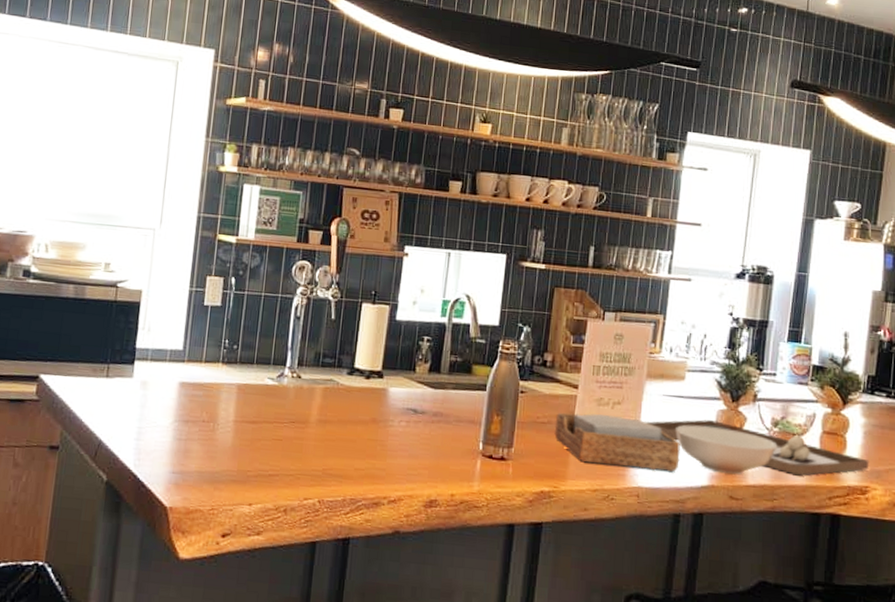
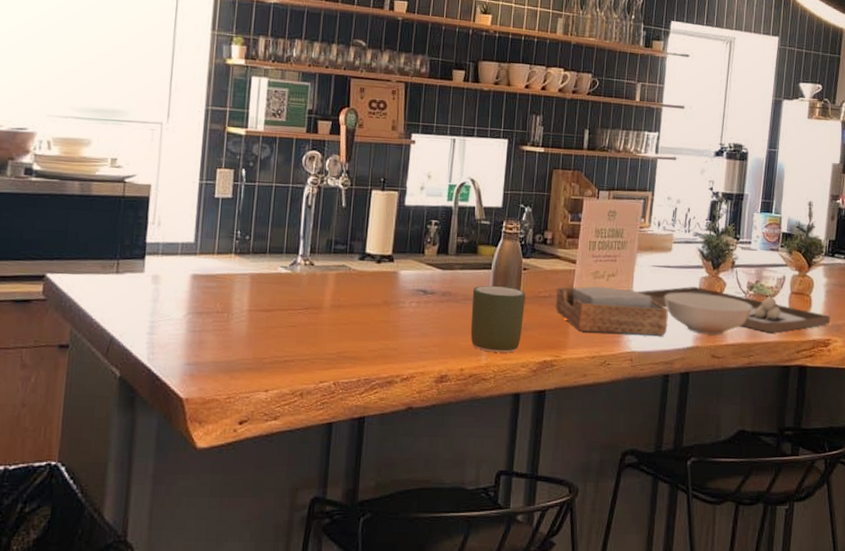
mug: none [462,407,523,480] -> present [470,285,526,353]

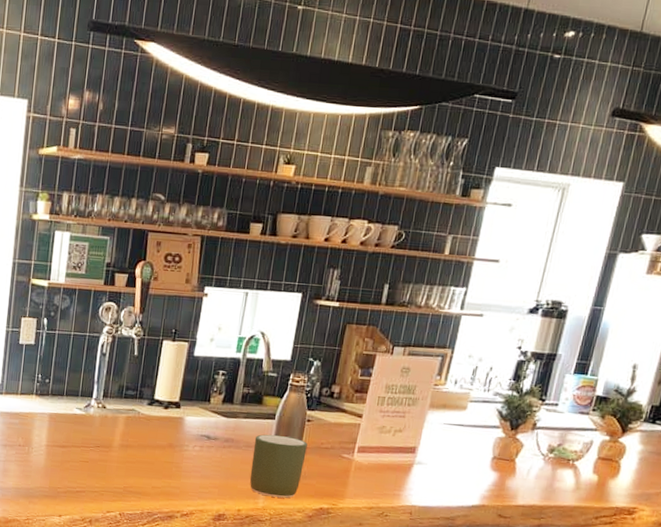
napkin holder: present [555,286,668,337] -> none [336,439,456,493]
platter: present [638,287,831,333] -> none [425,446,641,497]
bowl: present [664,292,753,335] -> none [452,450,551,495]

